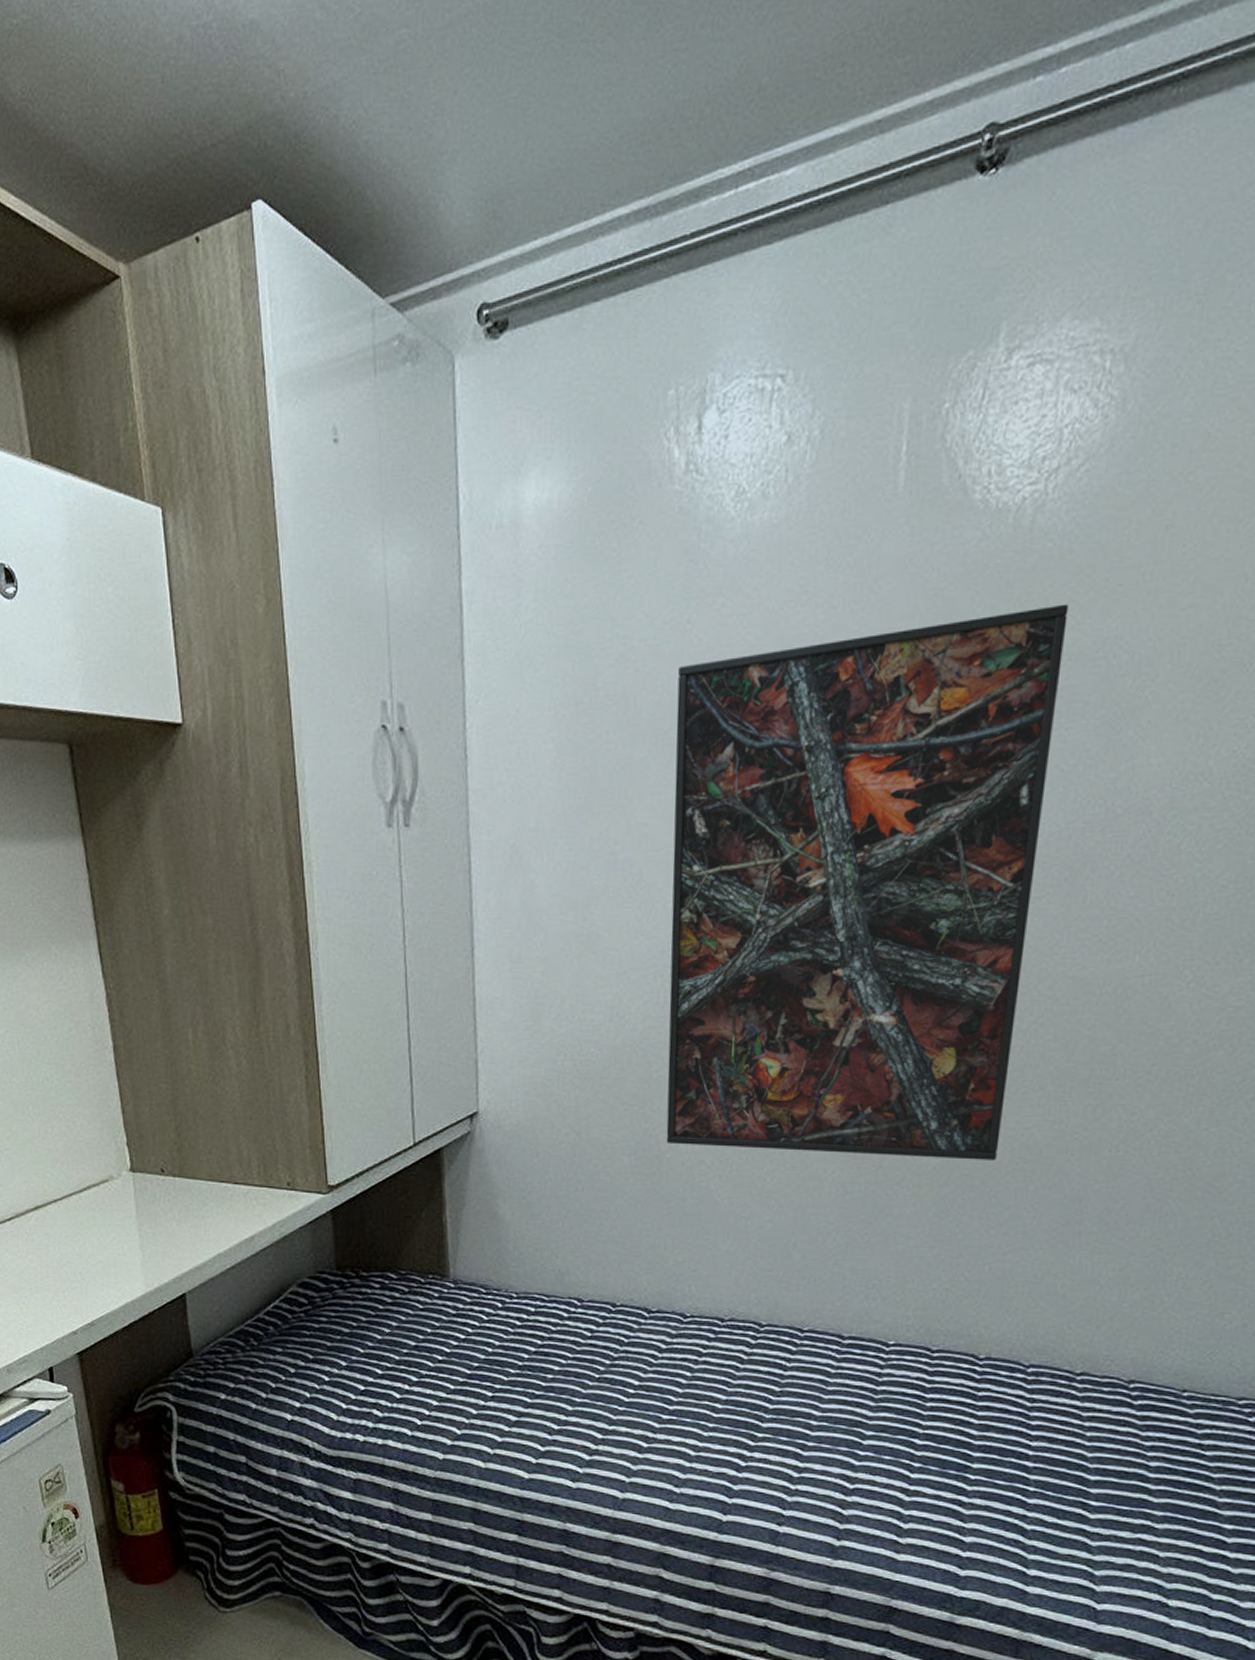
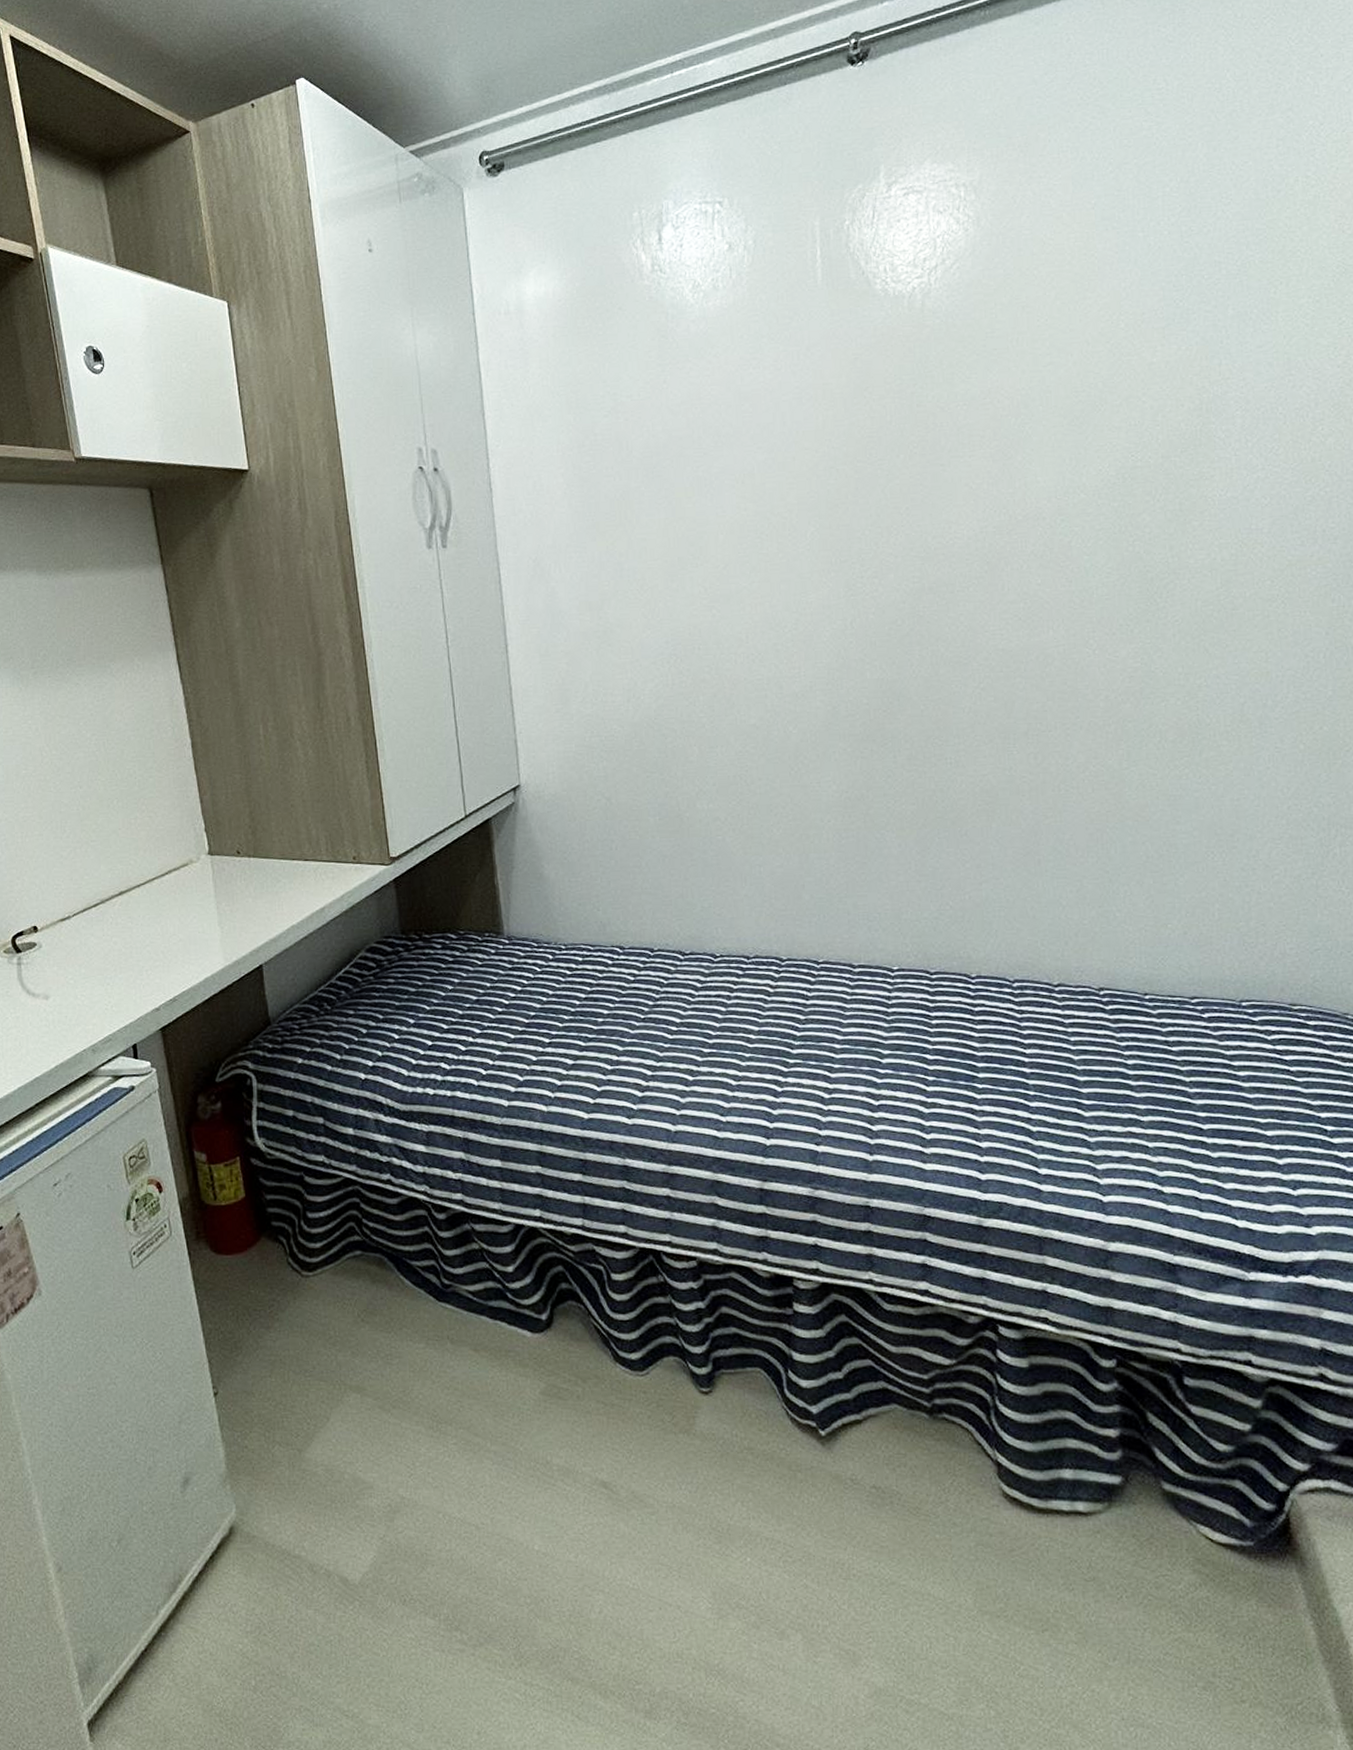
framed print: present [666,604,1069,1160] -> none [660,363,963,805]

